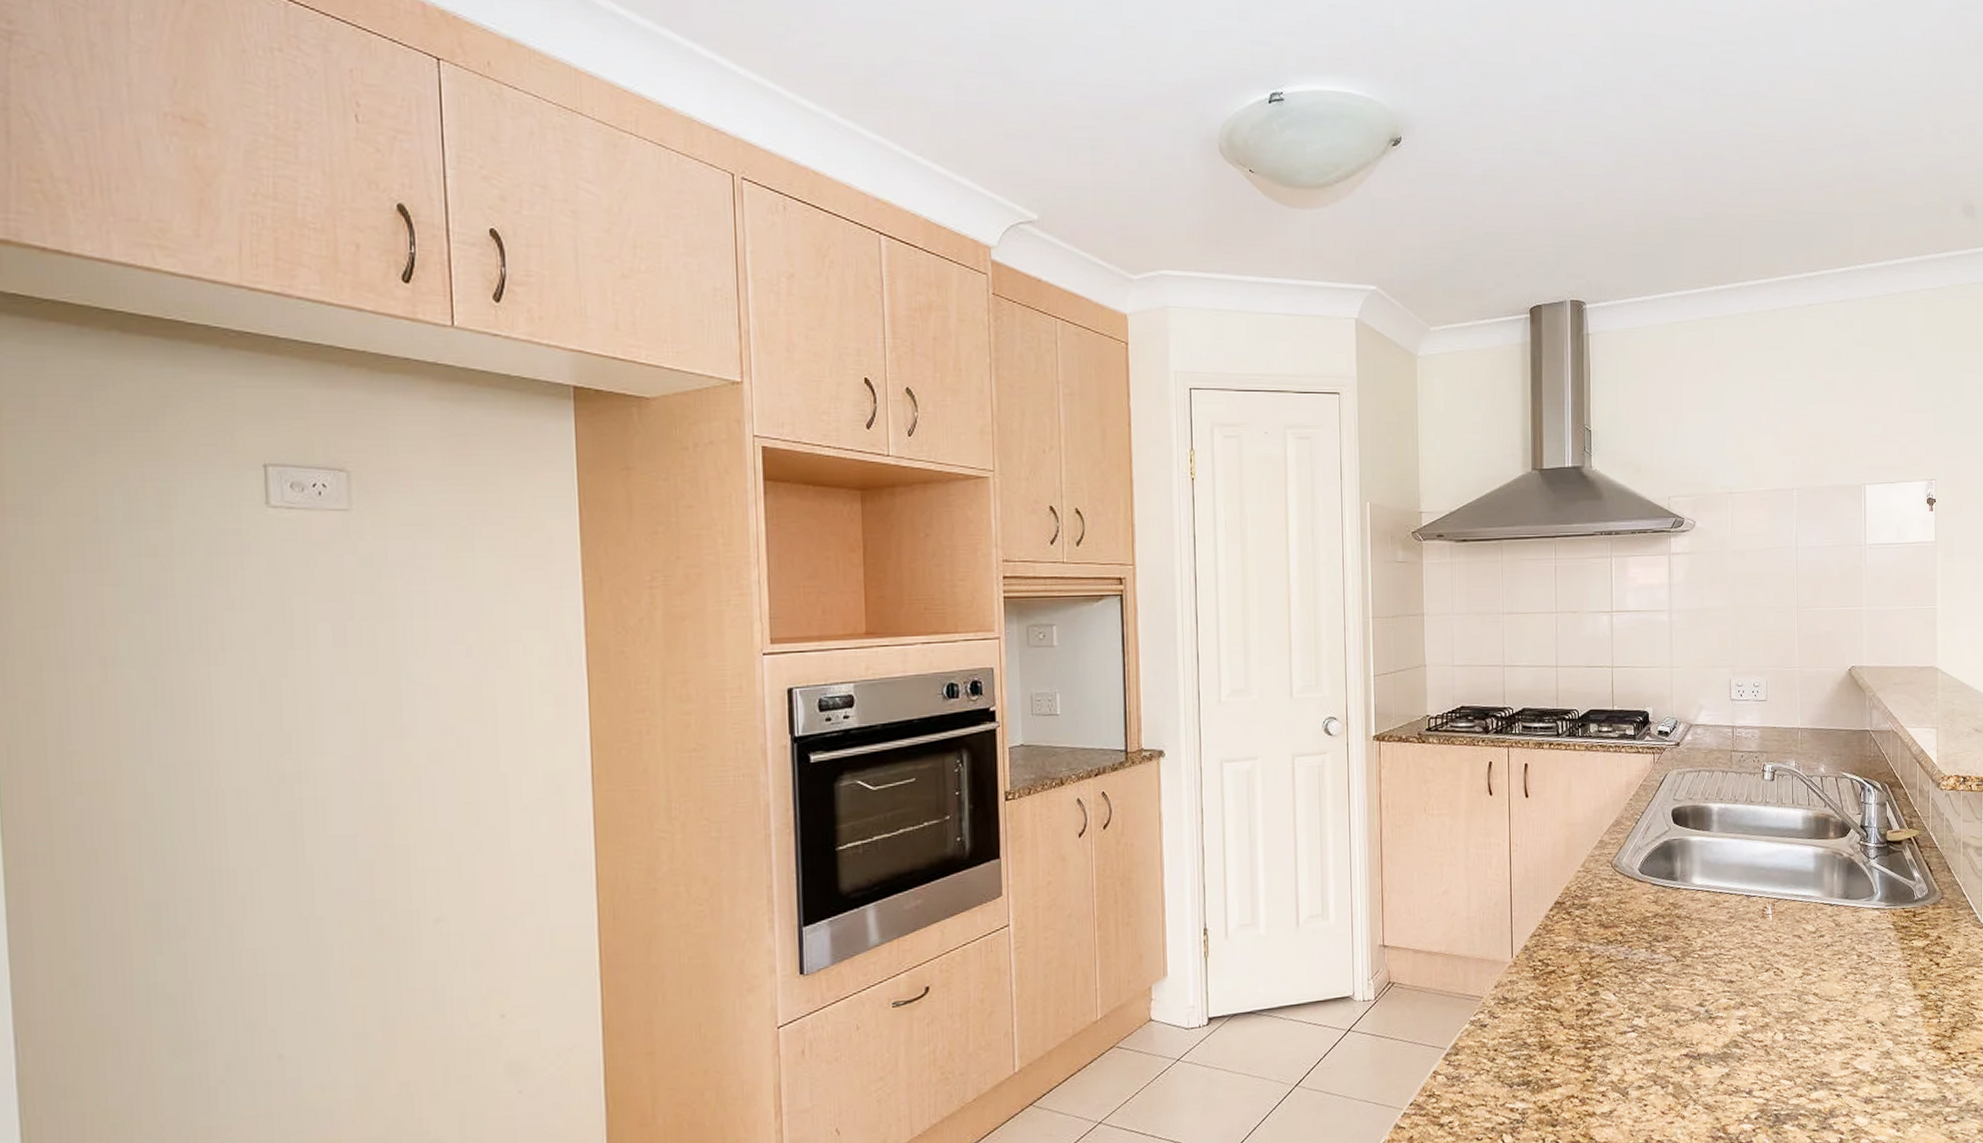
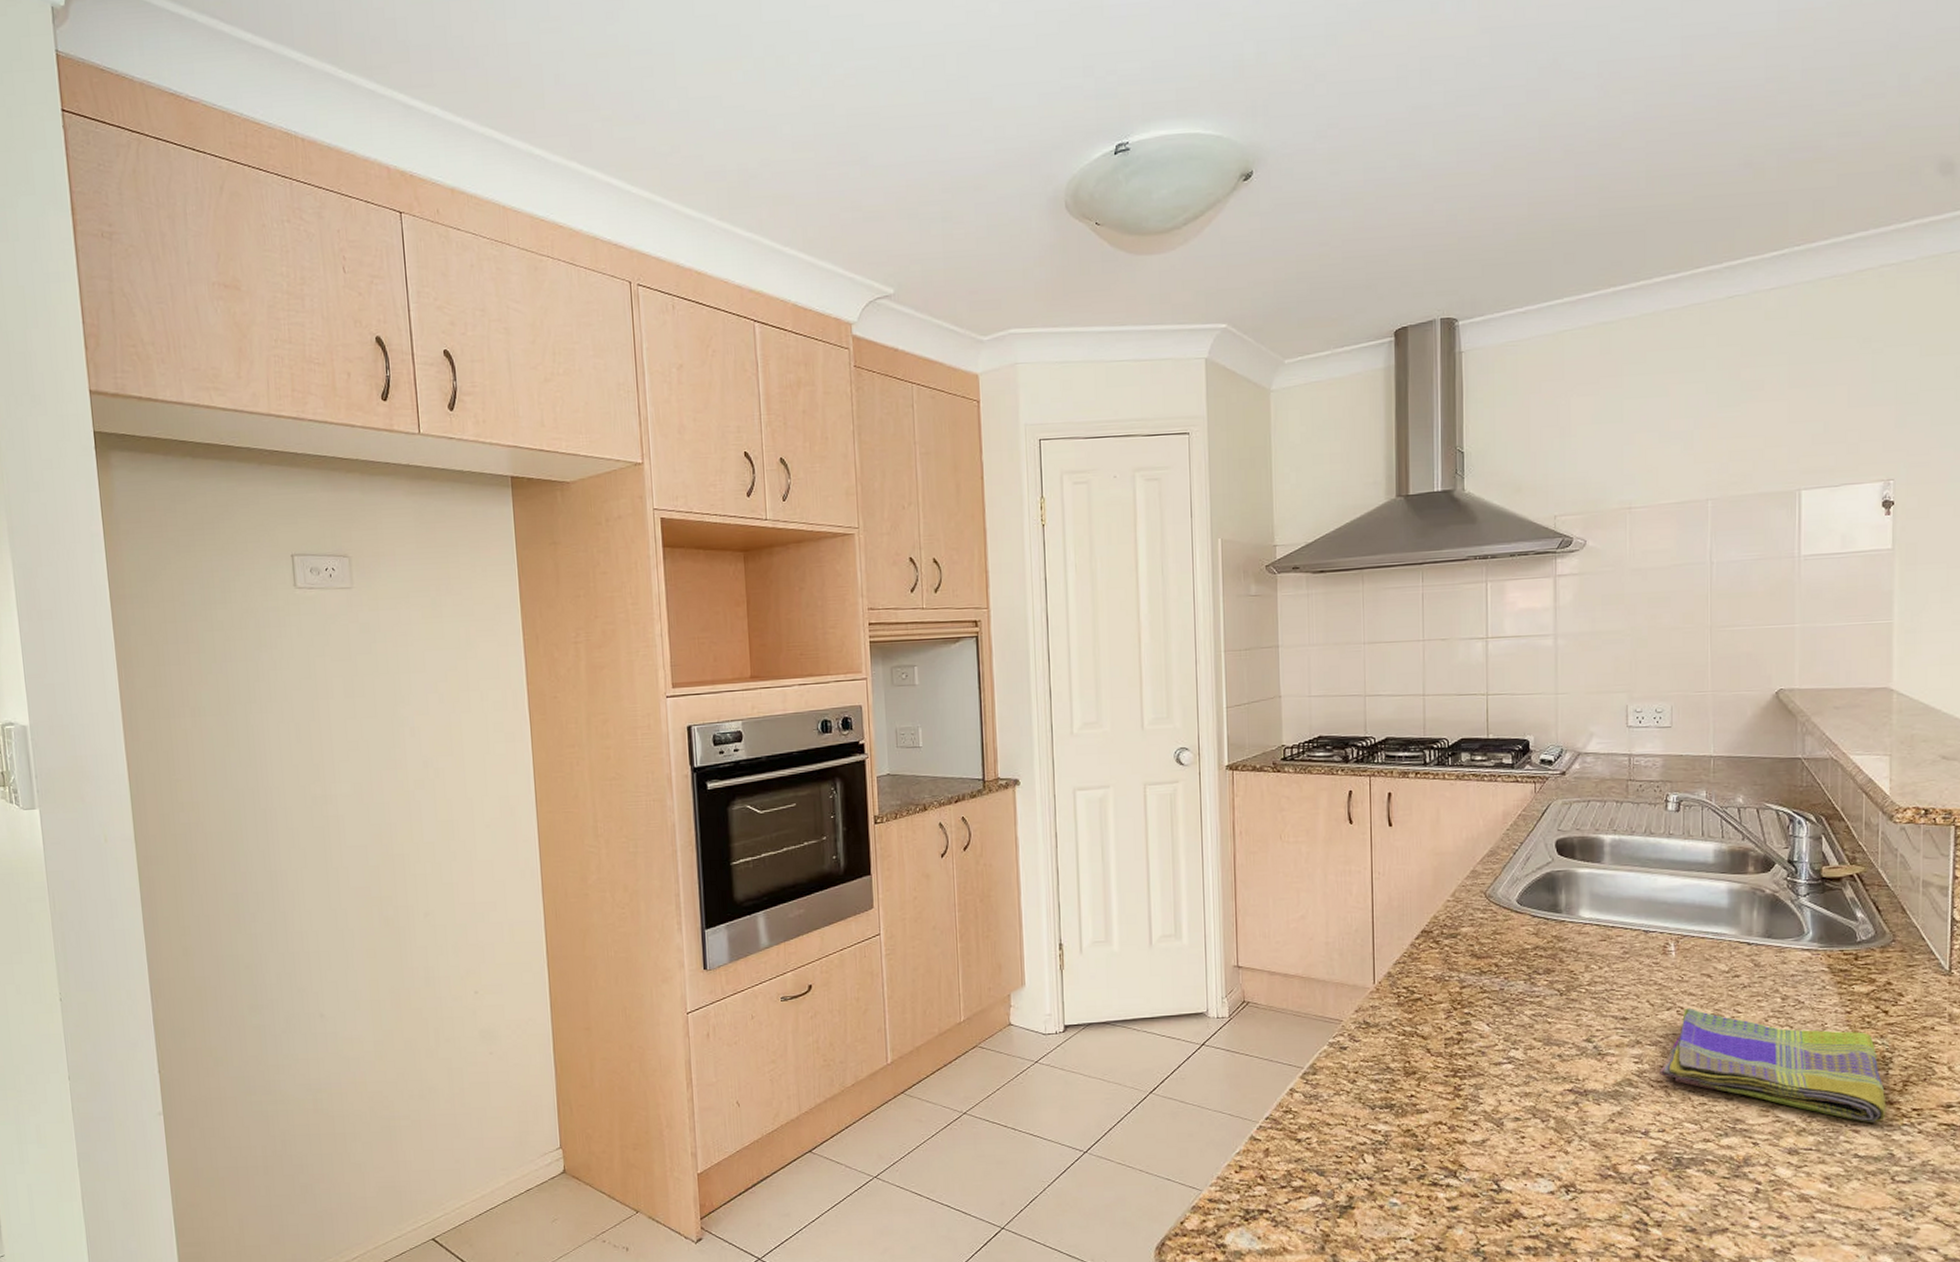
dish towel: none [1760,968,1940,1068] -> present [1660,1007,1886,1122]

